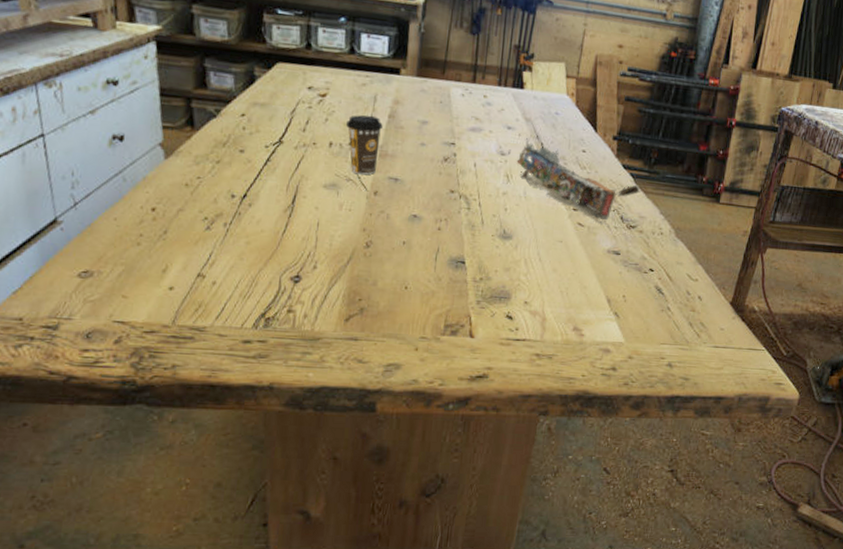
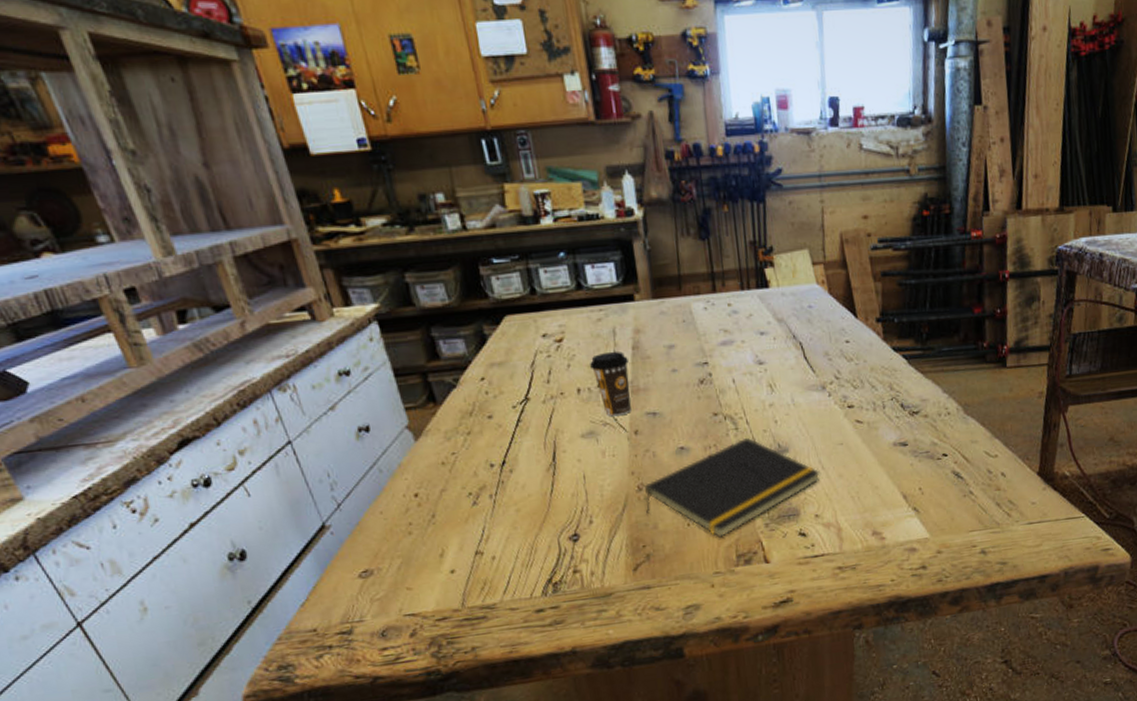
notepad: none [369,218,537,306] -> present [643,437,820,538]
architectural model: present [508,137,641,227] -> none [766,339,917,419]

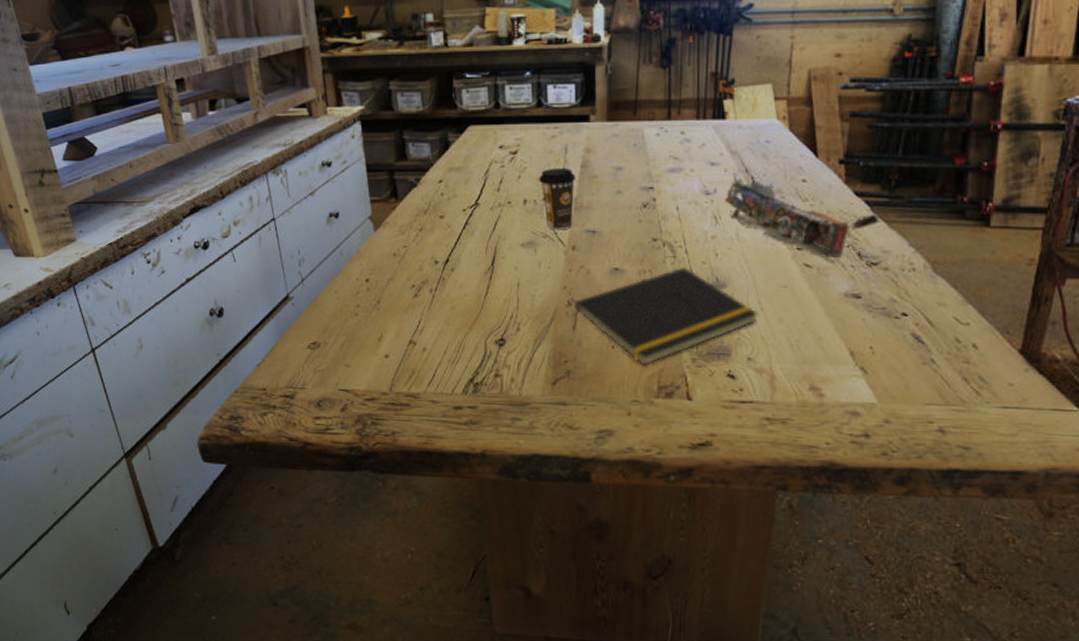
architectural model: none [766,339,917,419] -> present [714,172,881,267]

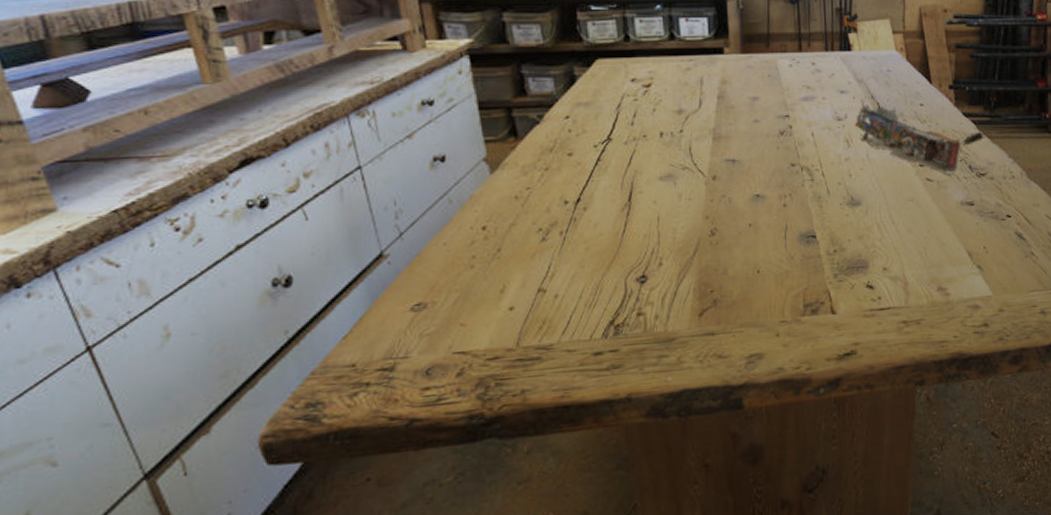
coffee cup: present [539,167,576,230] -> none [675,99,713,161]
notepad: present [573,266,758,365] -> none [717,188,890,286]

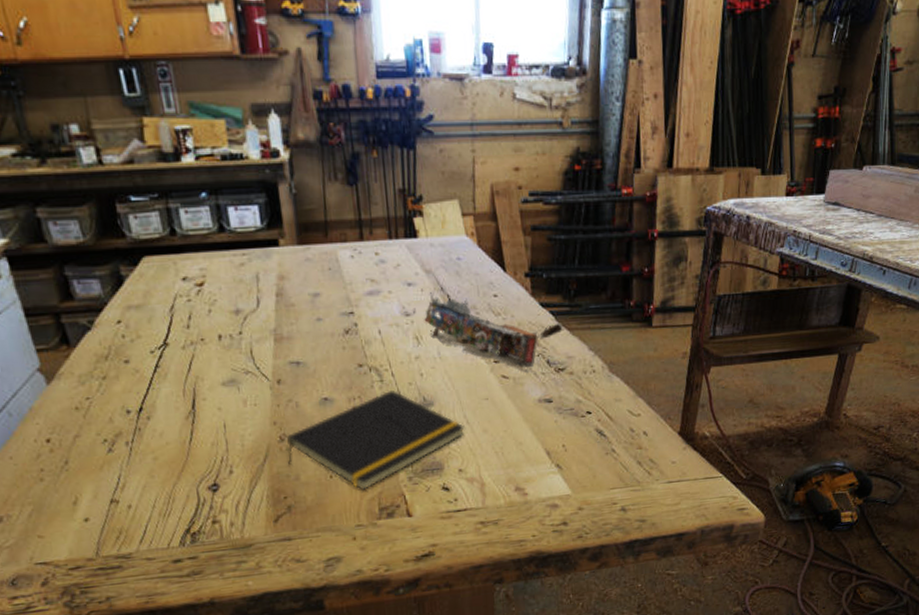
notepad: none [717,188,890,286] -> present [286,389,465,490]

